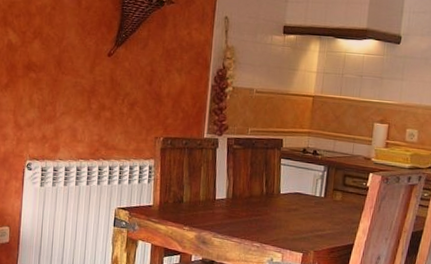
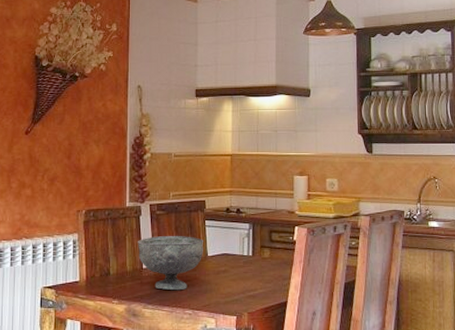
decorative bowl: none [212,169,277,224] -> present [137,236,203,291]

